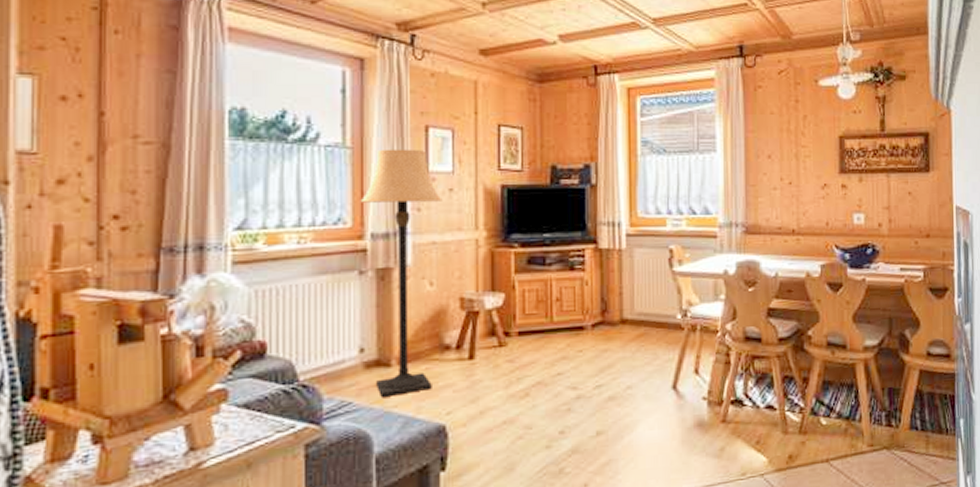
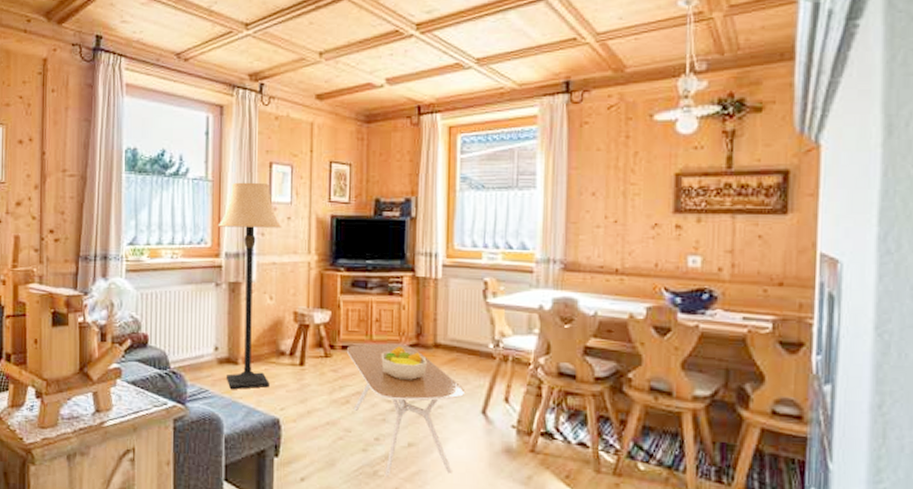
coffee table: none [523,323,655,472] -> present [346,343,466,476]
fruit bowl: none [563,325,614,363] -> present [381,345,427,380]

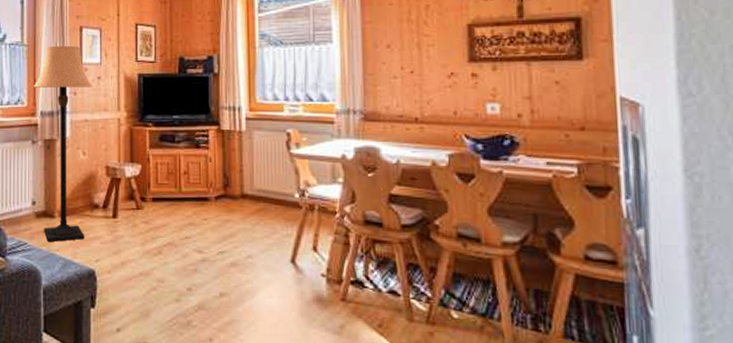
coffee table: present [346,343,466,476] -> none [156,195,274,326]
fruit bowl: present [381,345,427,380] -> none [190,197,235,230]

